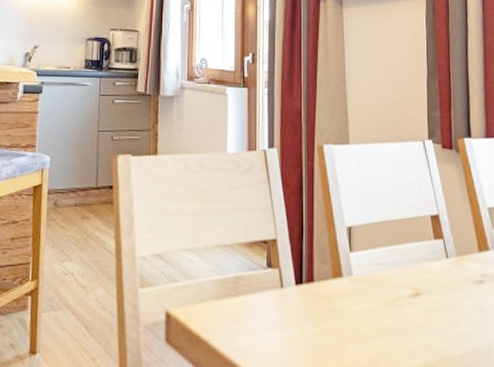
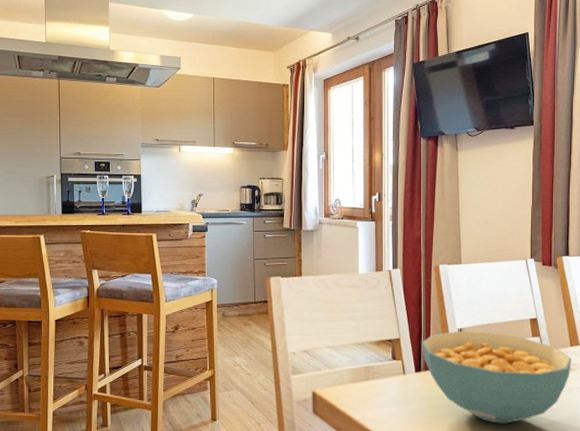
cereal bowl: none [302,230,482,356] -> present [421,331,572,424]

